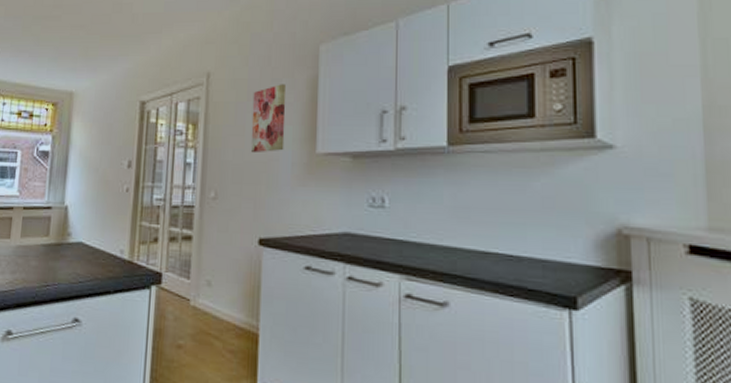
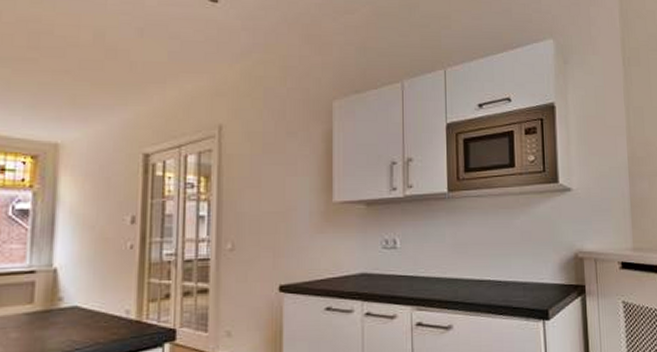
wall art: present [250,84,286,154] -> none [267,137,302,204]

